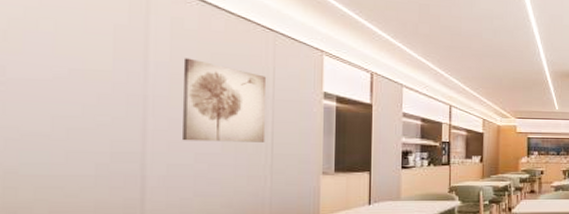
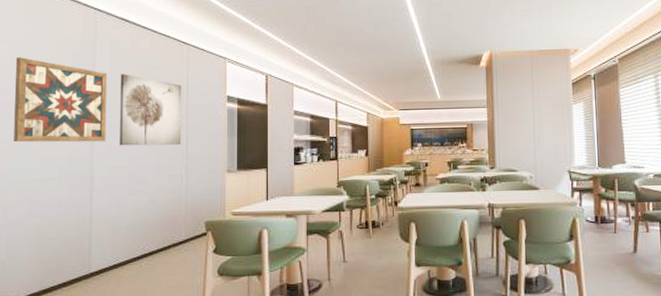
wall art: none [26,26,166,135] -> present [14,57,108,143]

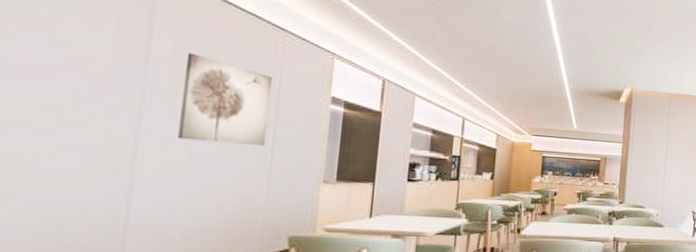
wall art: present [14,57,108,143] -> none [12,10,169,132]

